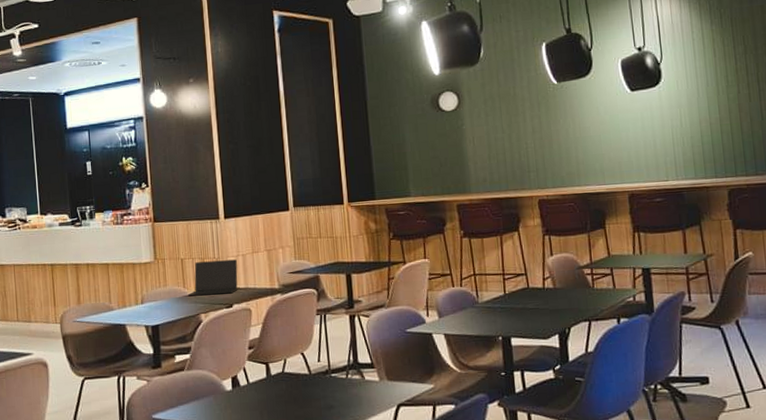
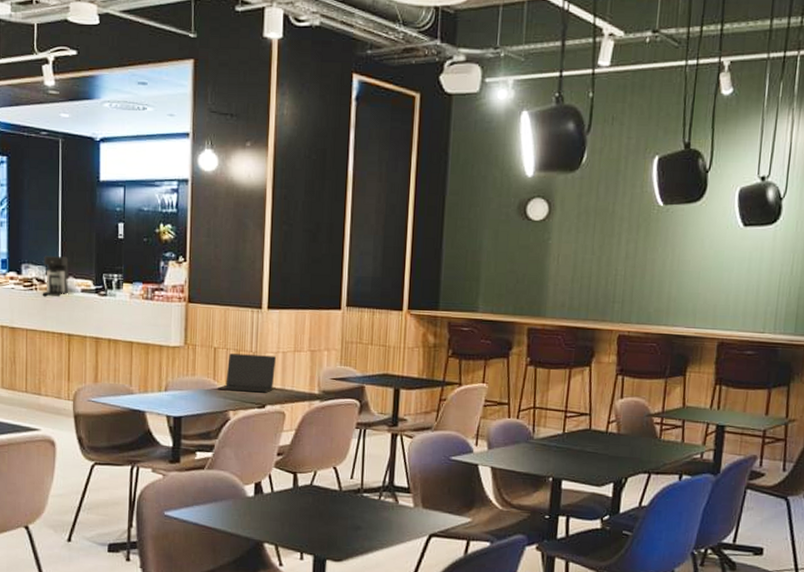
coffee maker: none [24,196,49,234] -> present [42,255,69,298]

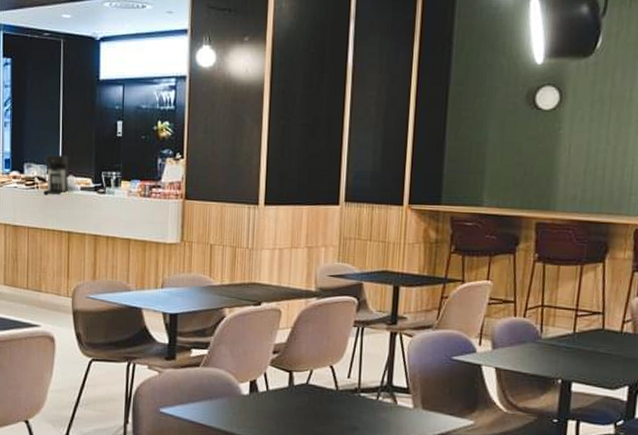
laptop: present [217,353,276,393] -> none [213,250,272,290]

